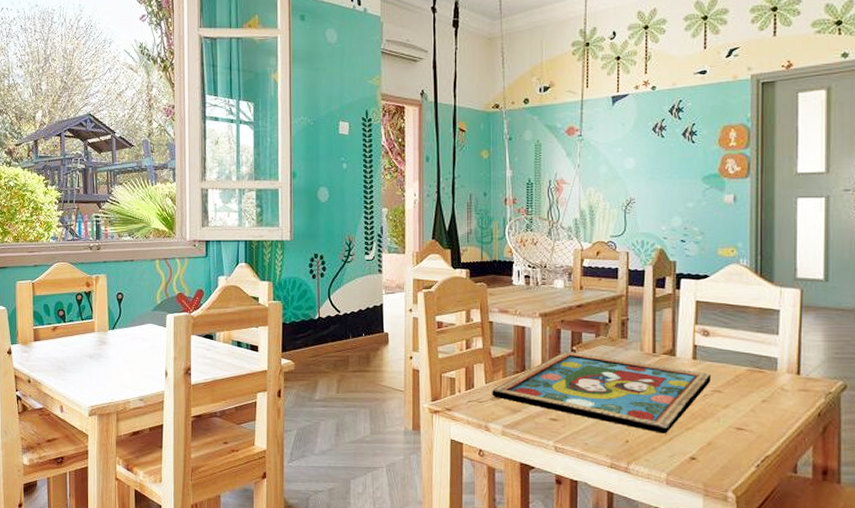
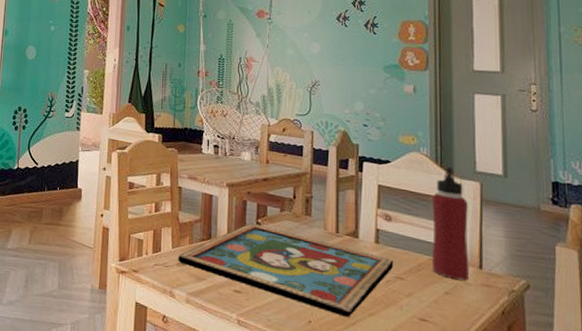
water bottle: none [749,276,787,387] -> present [431,167,470,280]

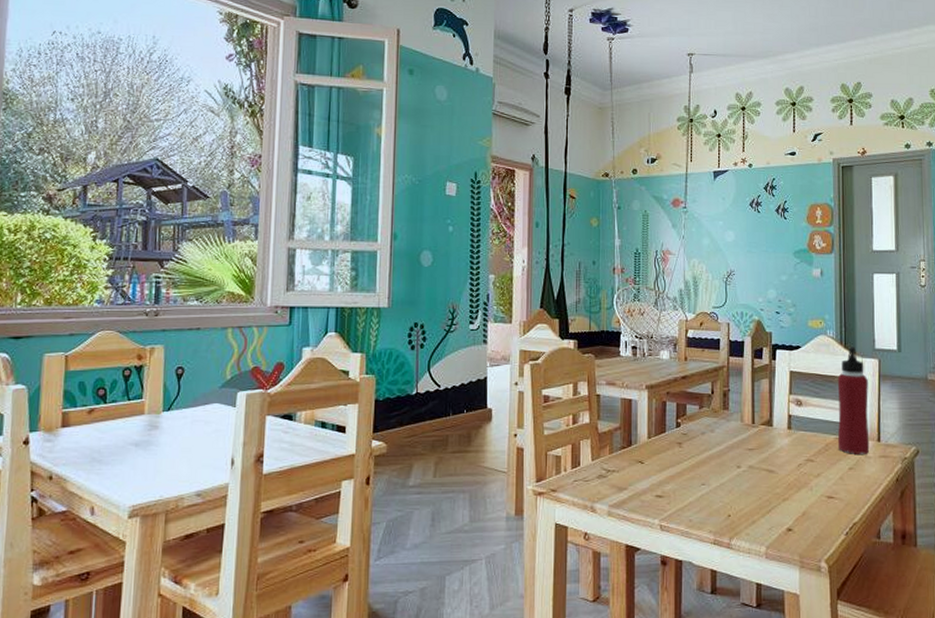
framed painting: present [178,223,394,318] -> none [598,424,805,506]

